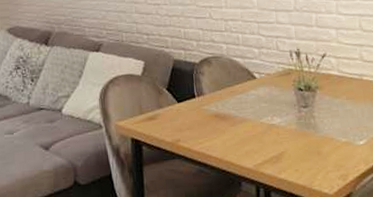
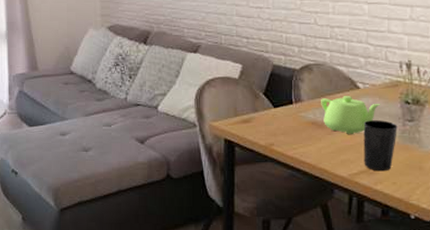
teapot: none [221,86,277,124] -> present [321,96,381,134]
cup: none [263,108,294,160] -> present [363,120,397,172]

